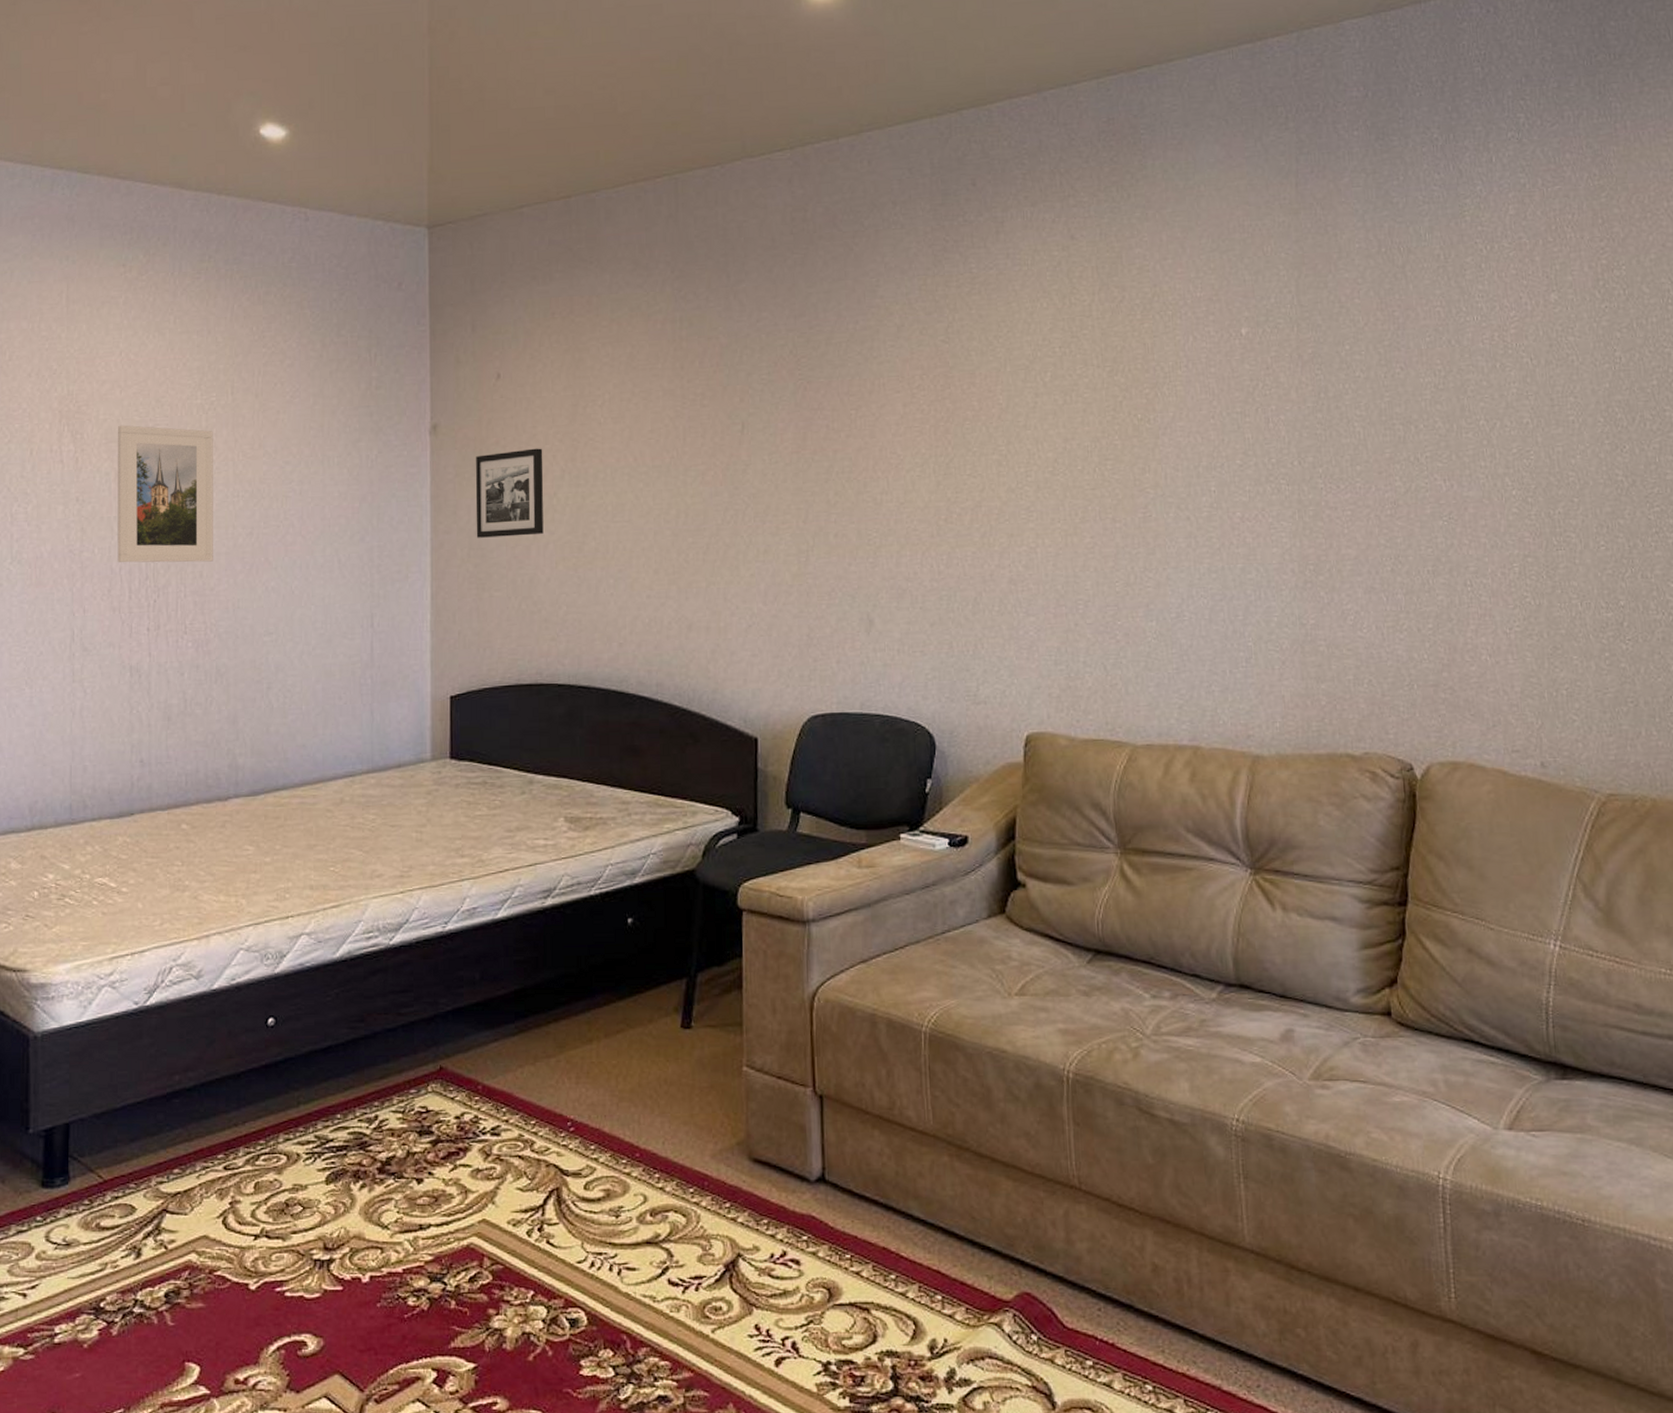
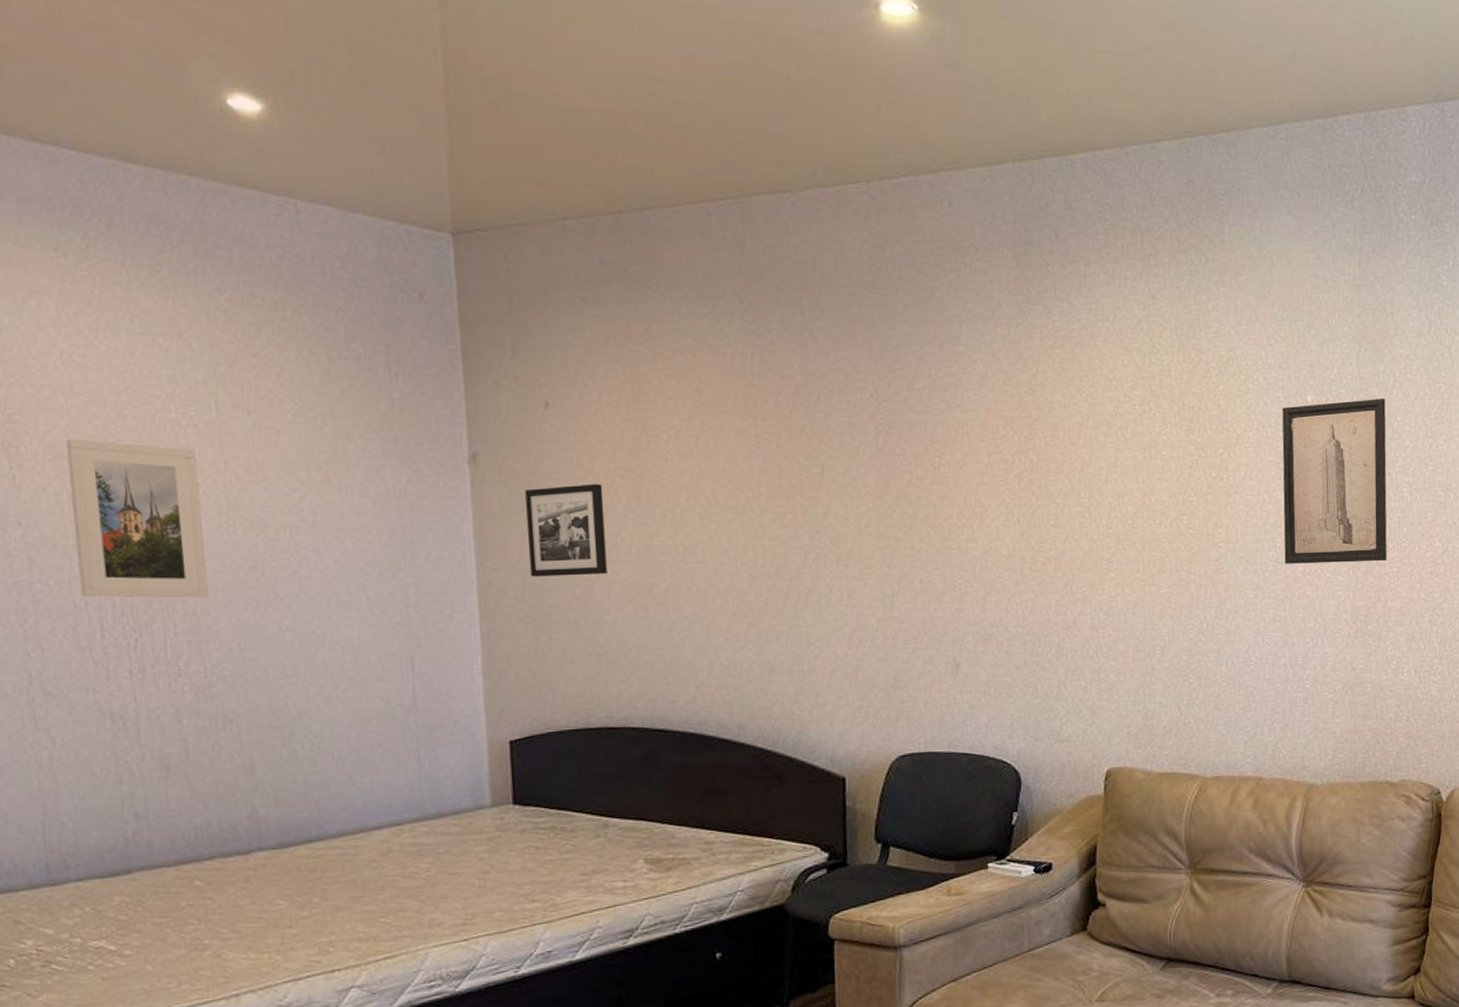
wall art: none [1213,326,1339,510] -> present [1282,398,1388,564]

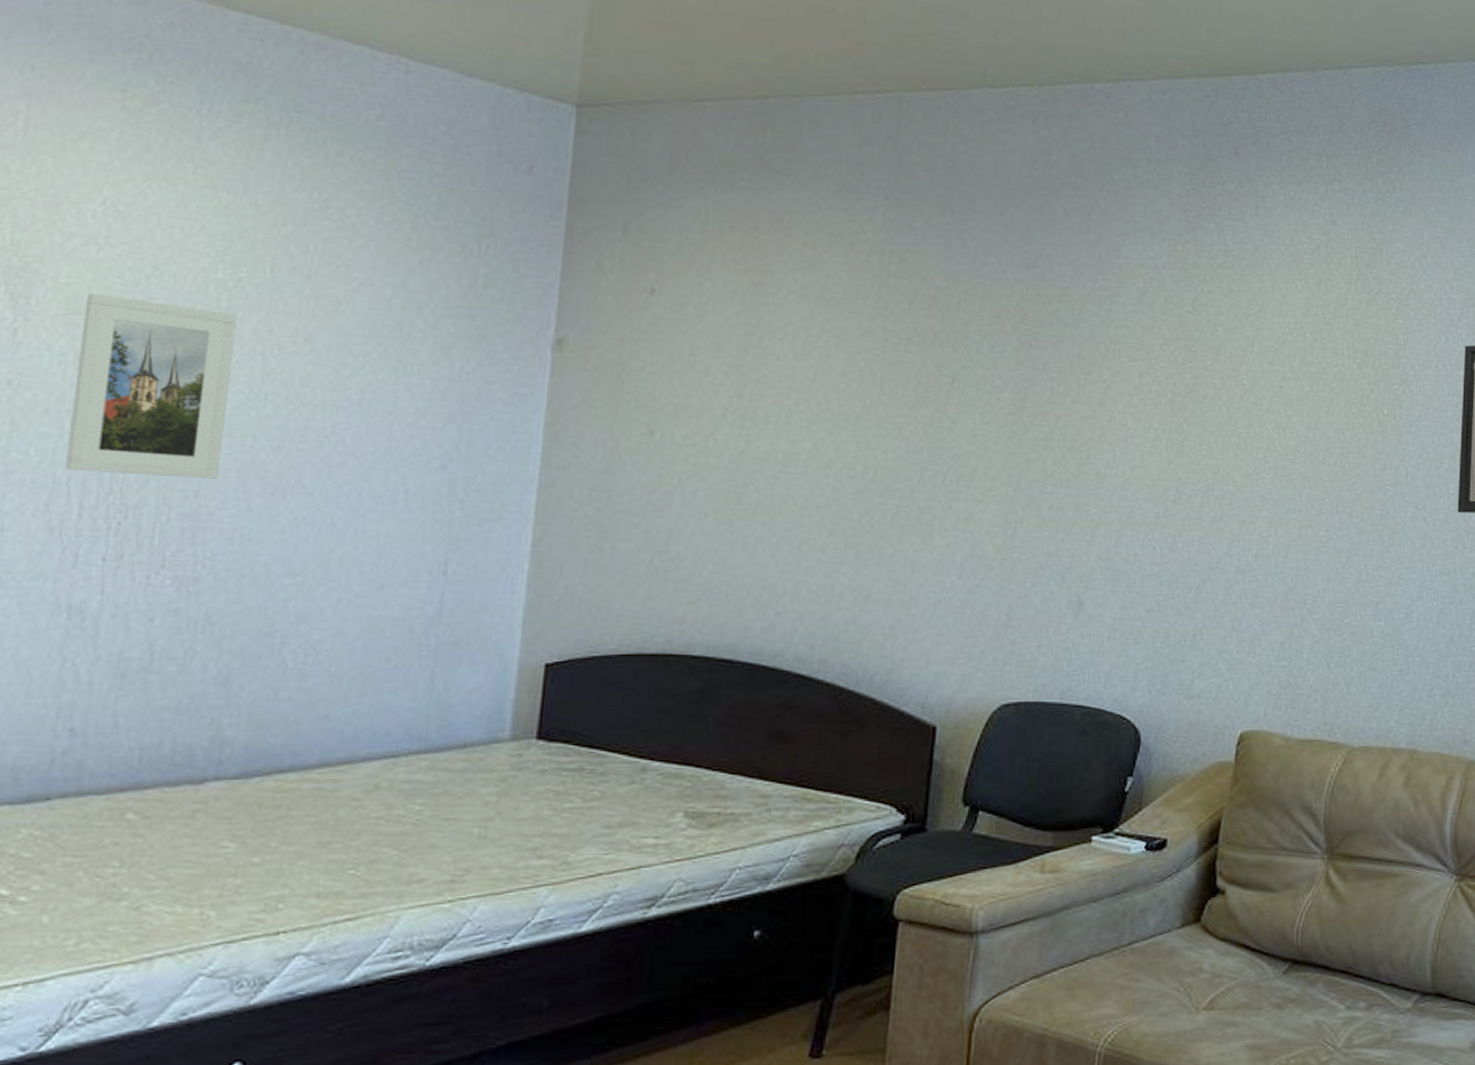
picture frame: present [525,484,607,577] -> none [602,379,702,480]

